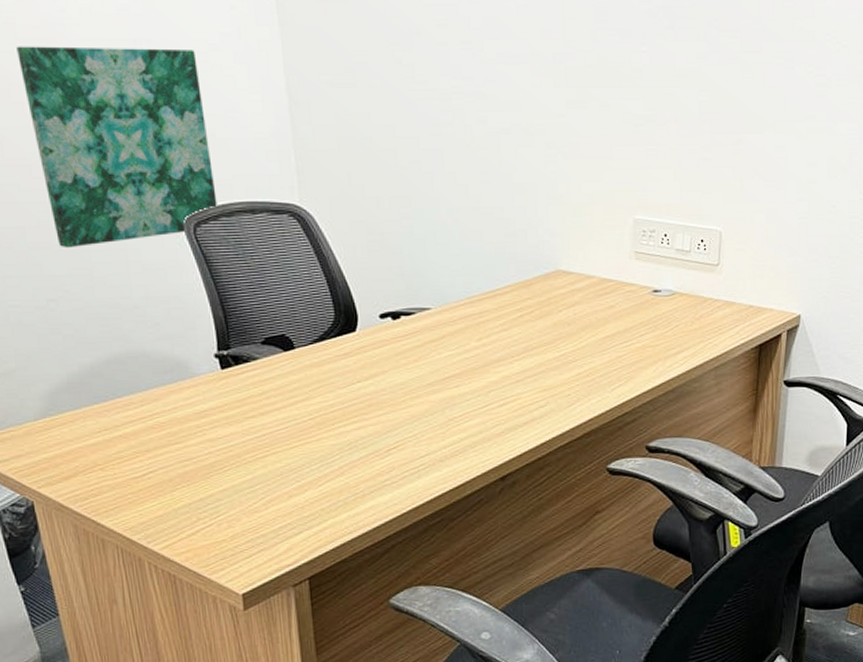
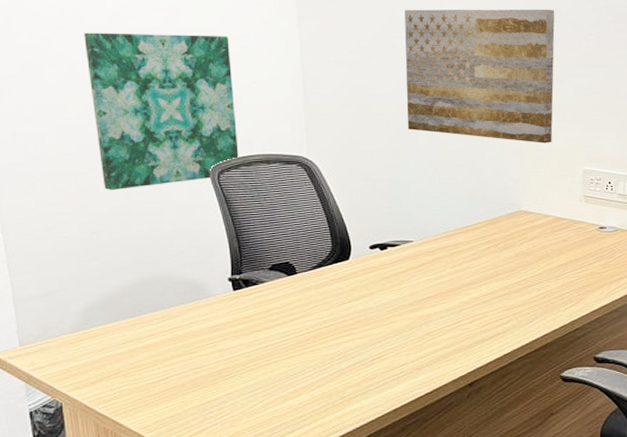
wall art: none [411,11,599,186] -> present [405,9,555,144]

